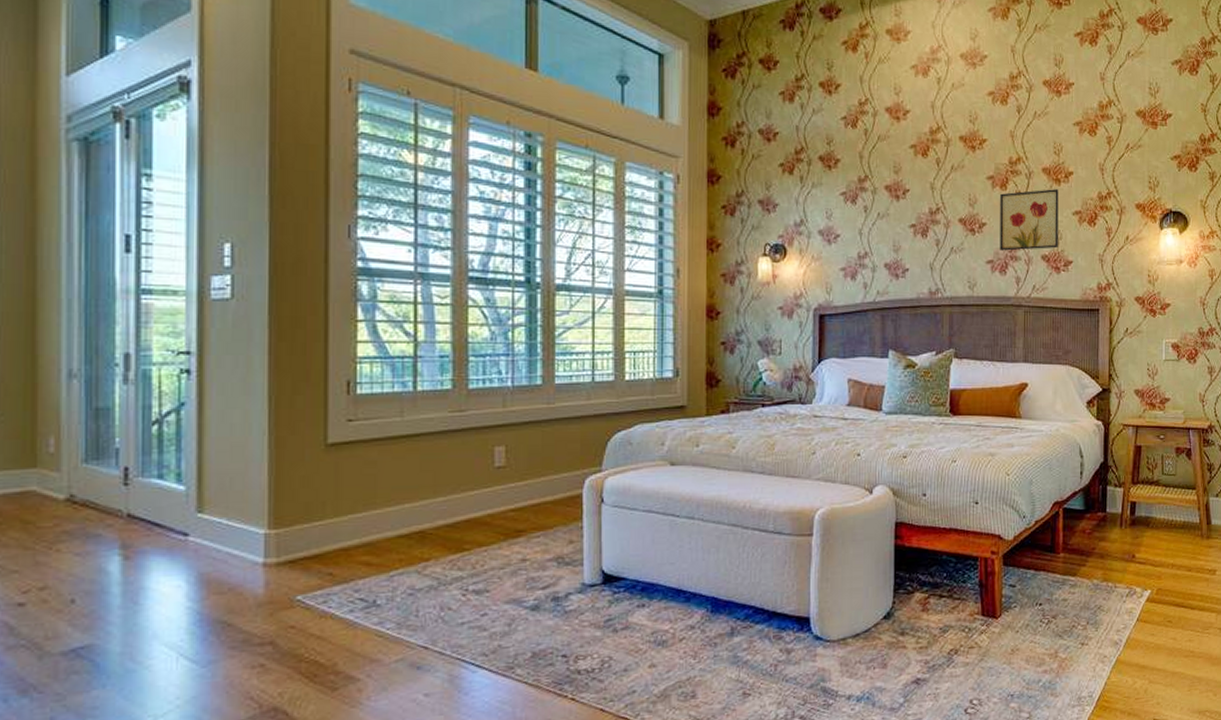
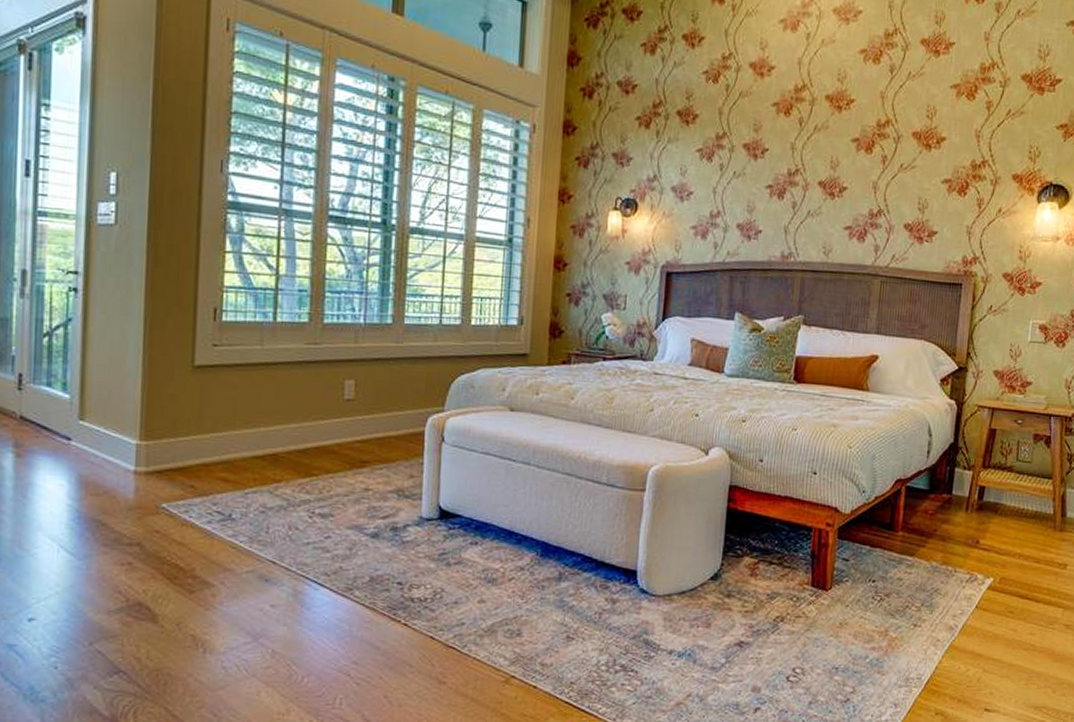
wall art: present [1000,189,1059,251] -> none [859,154,929,218]

